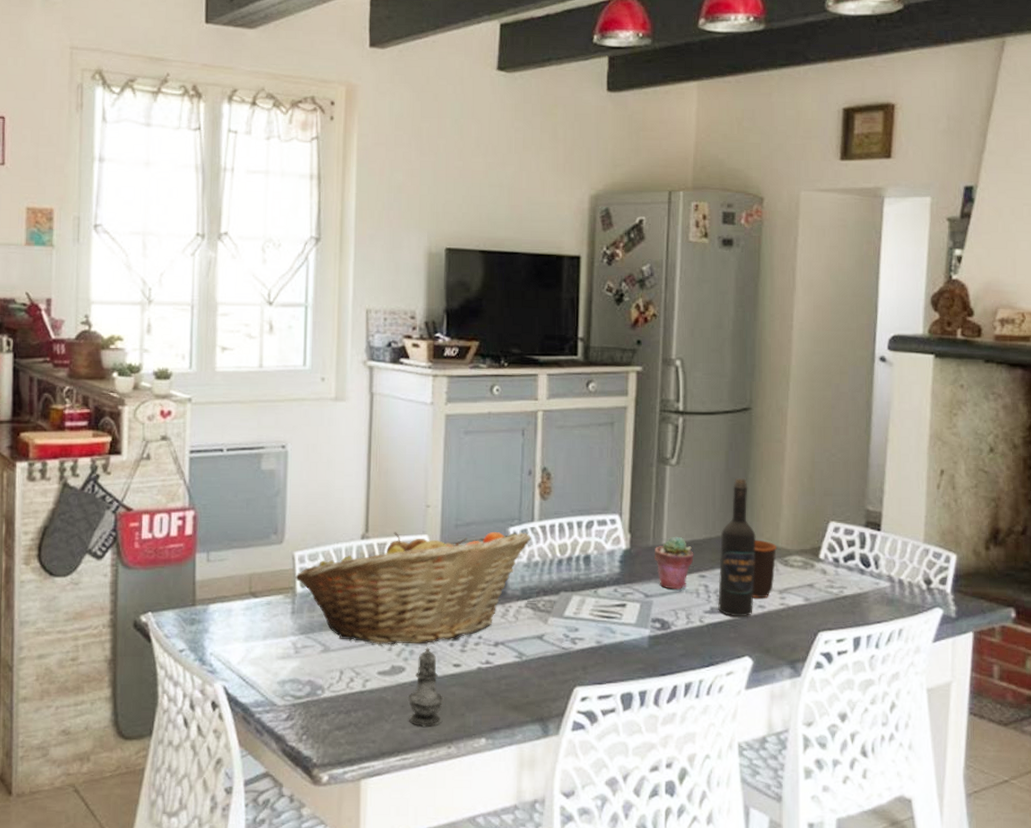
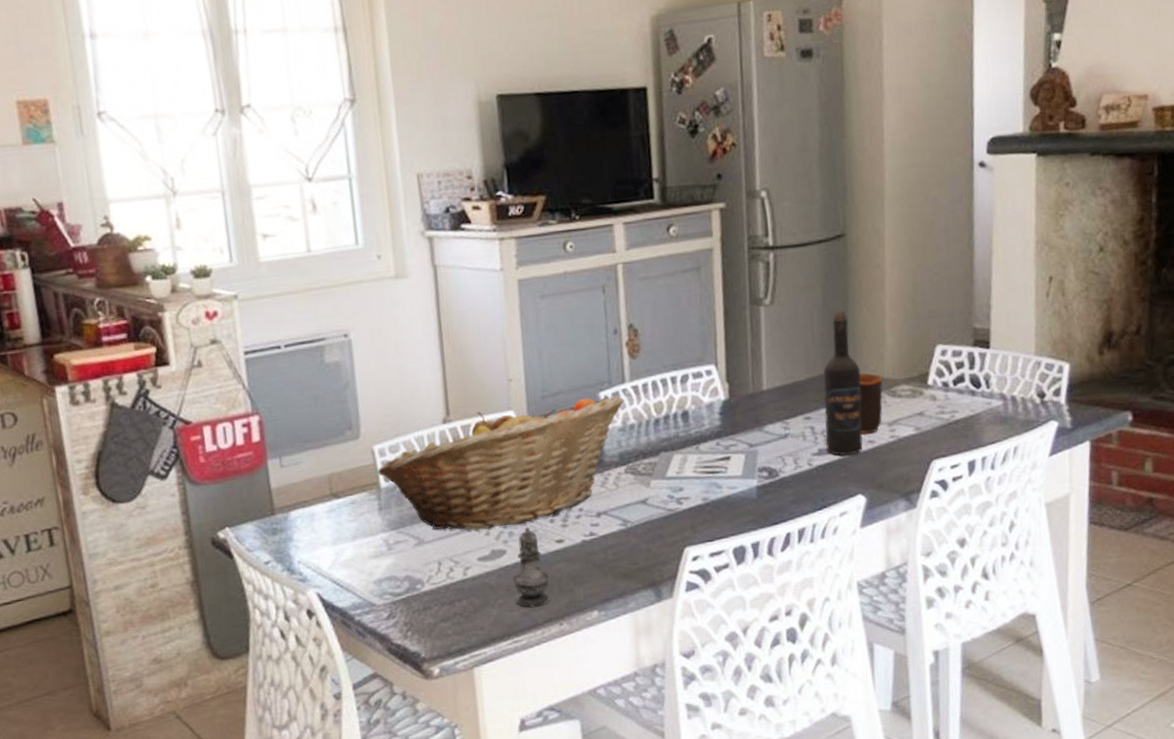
potted succulent: present [654,536,694,590] -> none [755,379,797,436]

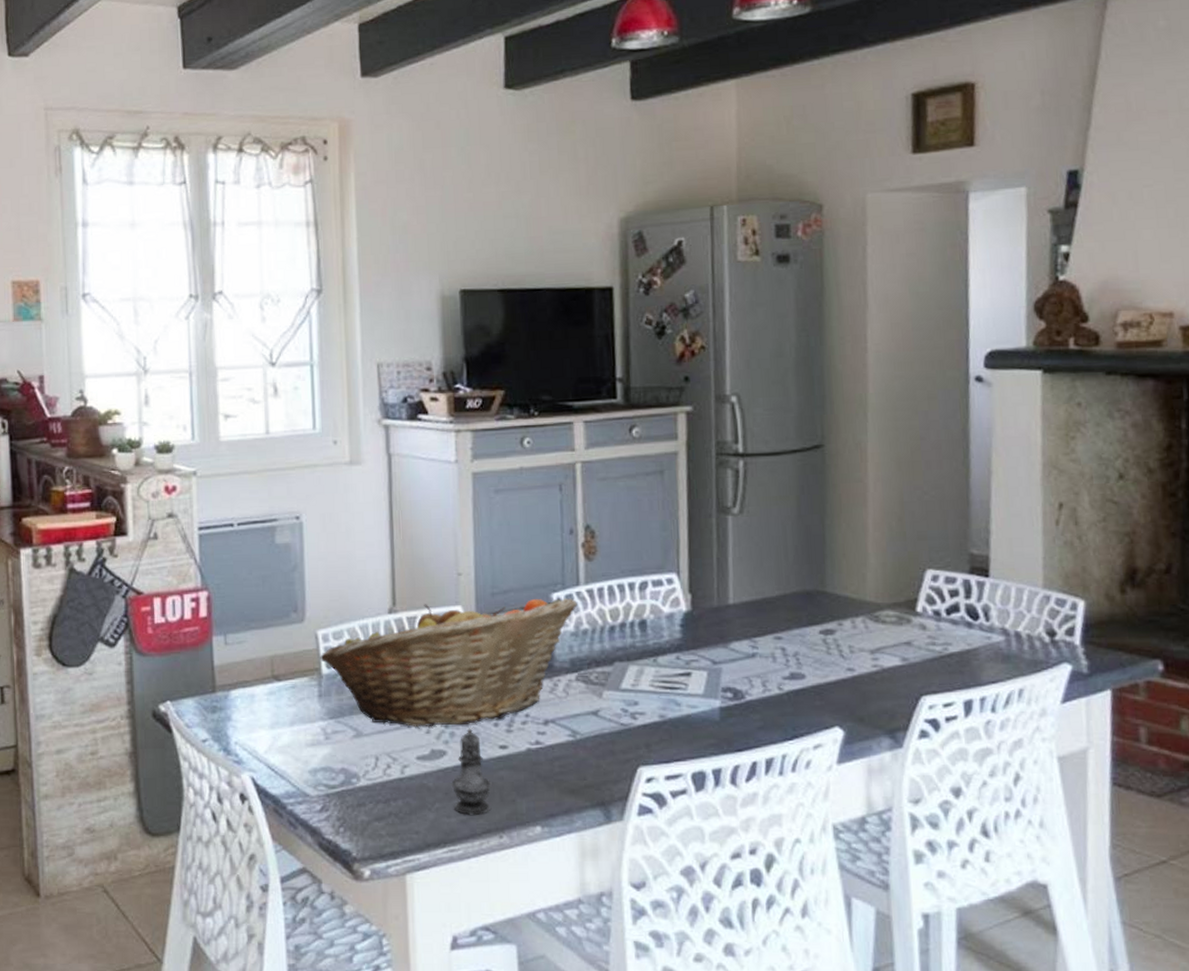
wine bottle: present [823,310,863,456] -> none [797,524,841,683]
mug: present [859,373,884,434] -> none [837,594,866,661]

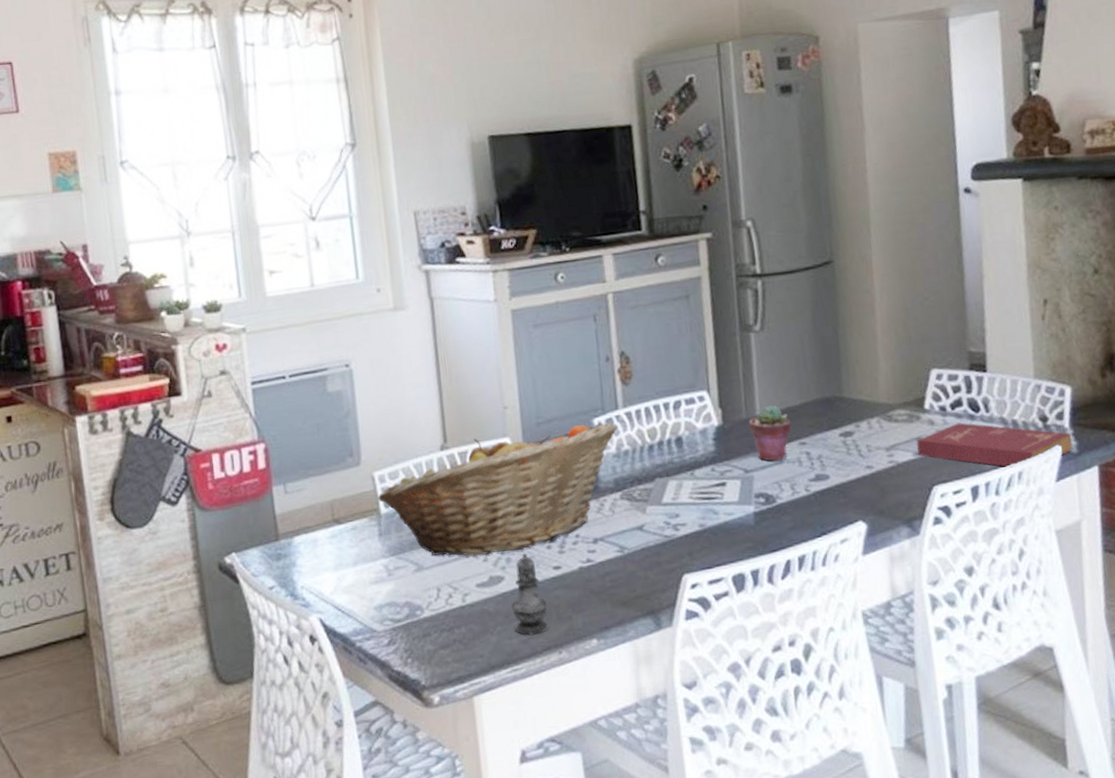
potted succulent: none [720,594,767,654] -> present [749,405,792,461]
book: none [904,630,1082,683] -> present [916,422,1072,468]

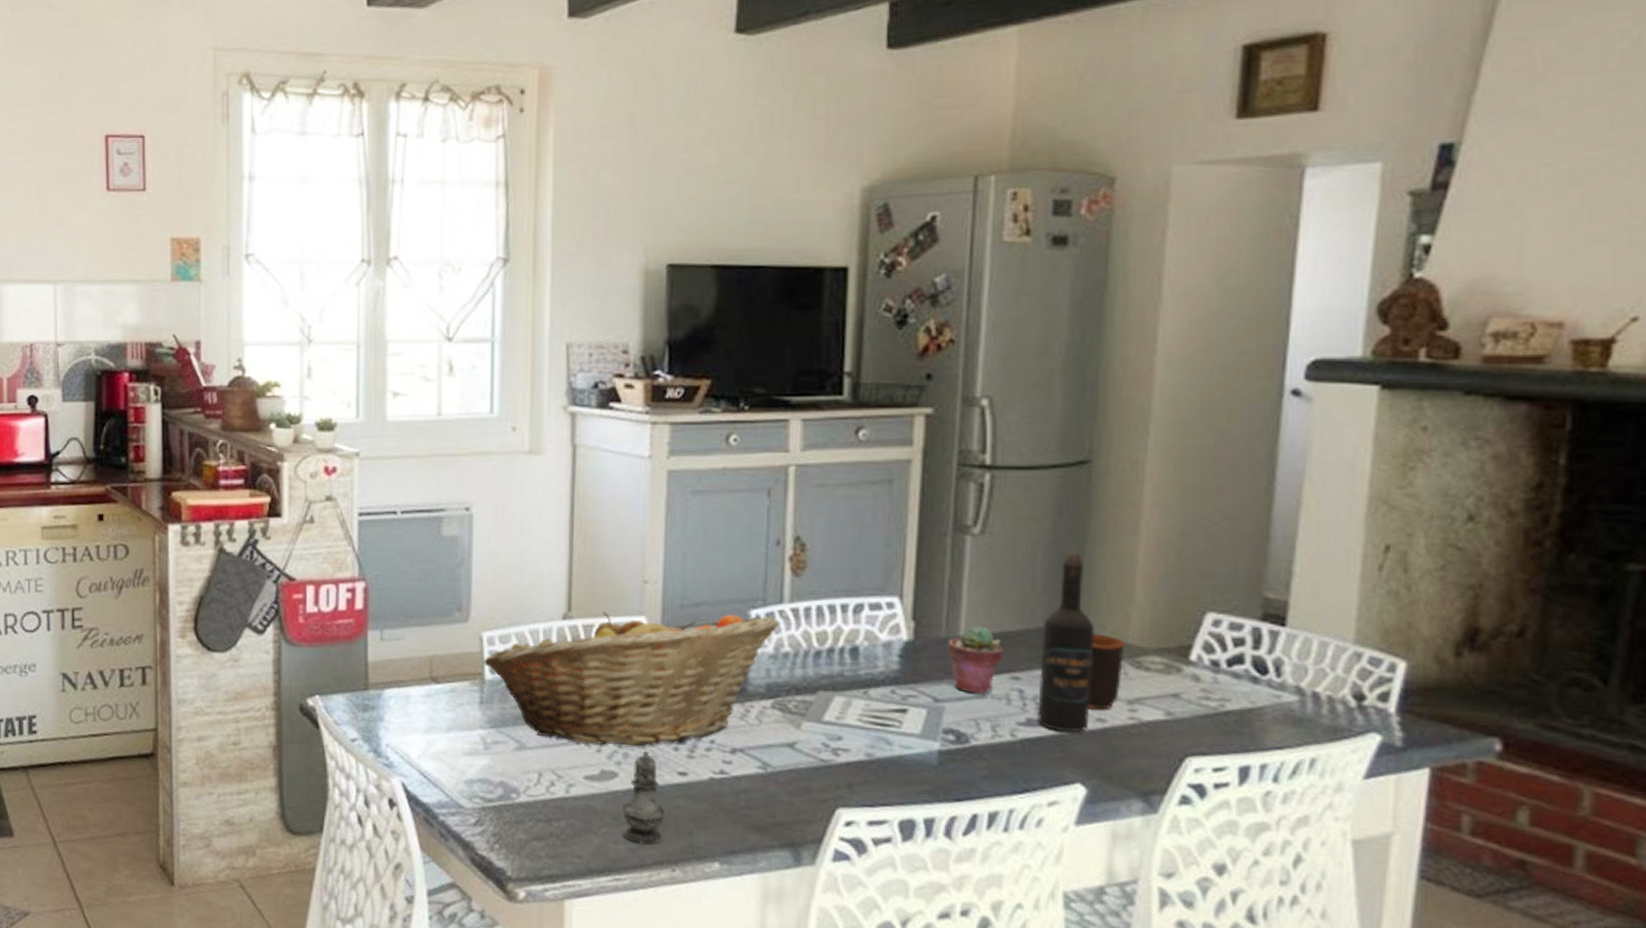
wine bottle: none [817,335,861,482] -> present [1038,552,1095,733]
mug: none [853,398,880,460] -> present [1087,633,1127,710]
book: present [916,422,1072,468] -> none [1170,684,1397,751]

